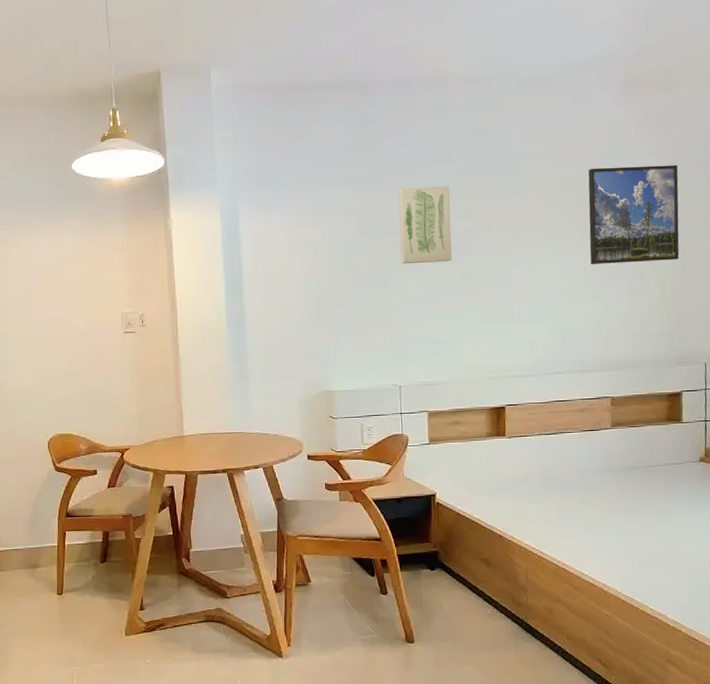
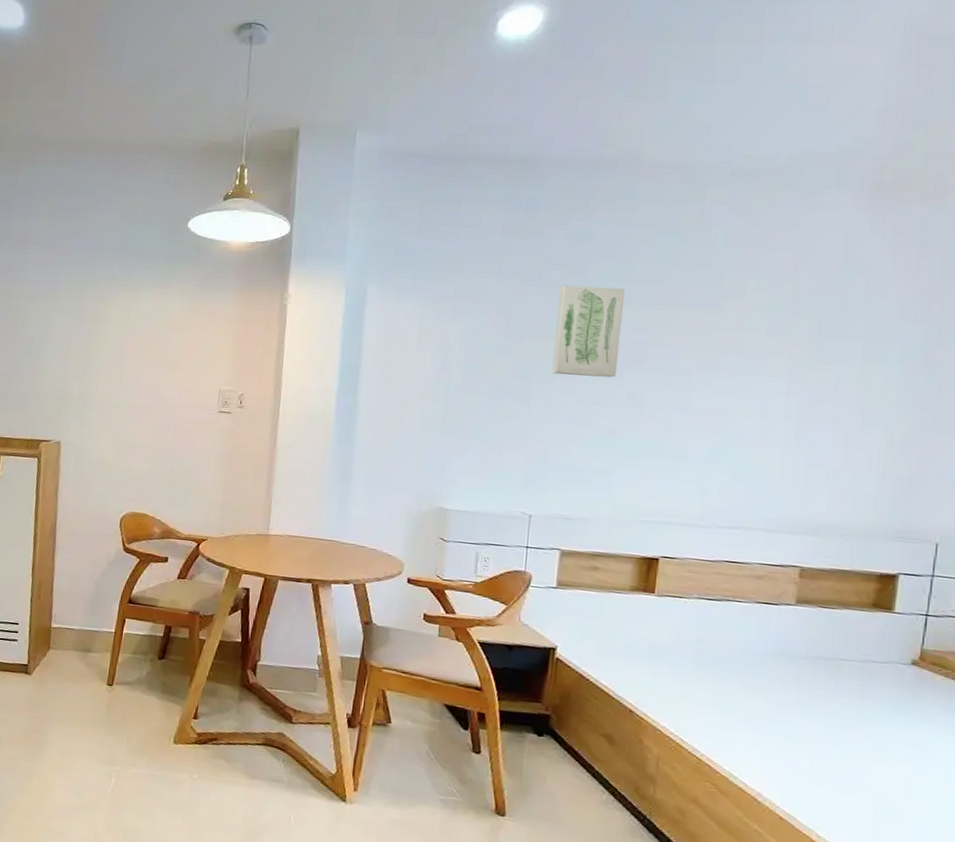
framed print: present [588,165,680,264] -> none [796,285,933,411]

